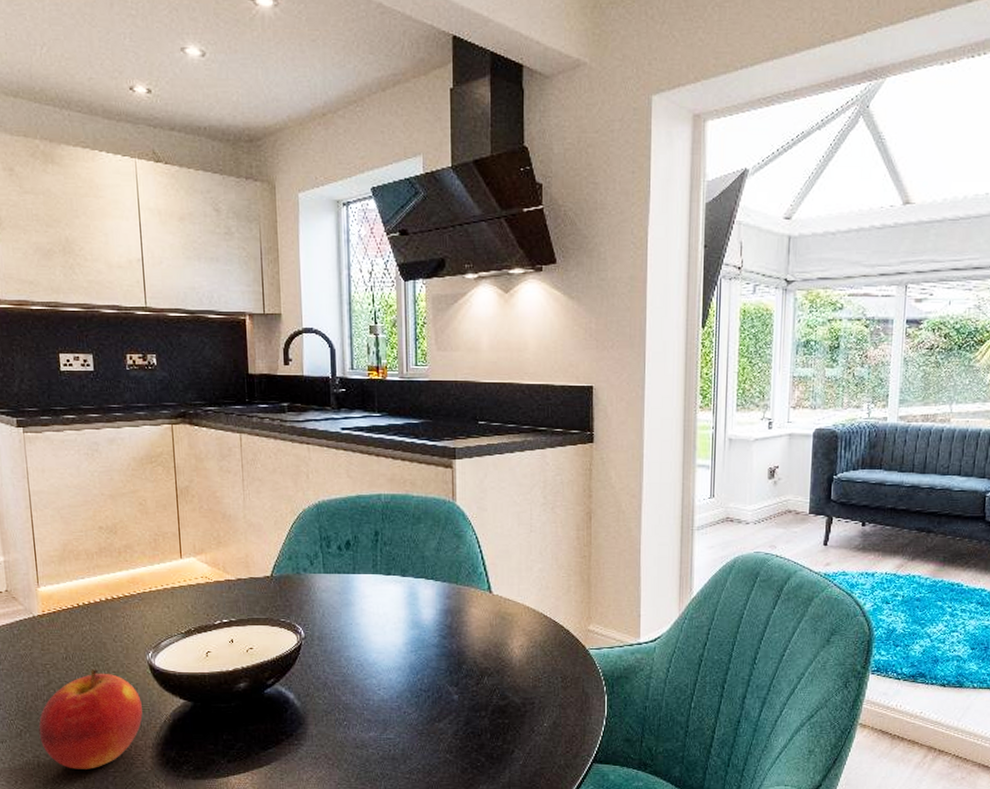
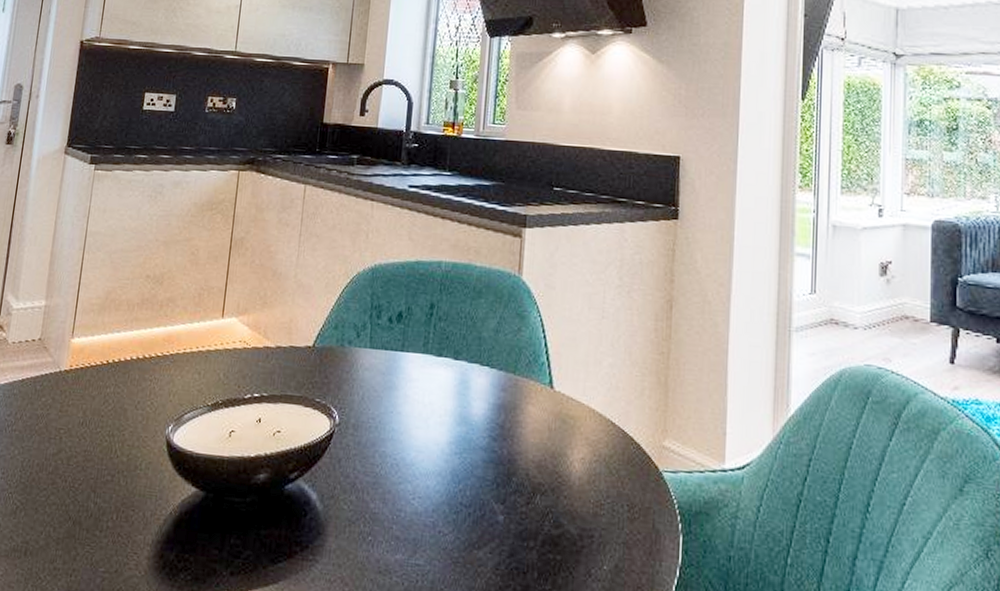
apple: present [38,669,143,769] -> none [34,439,151,566]

